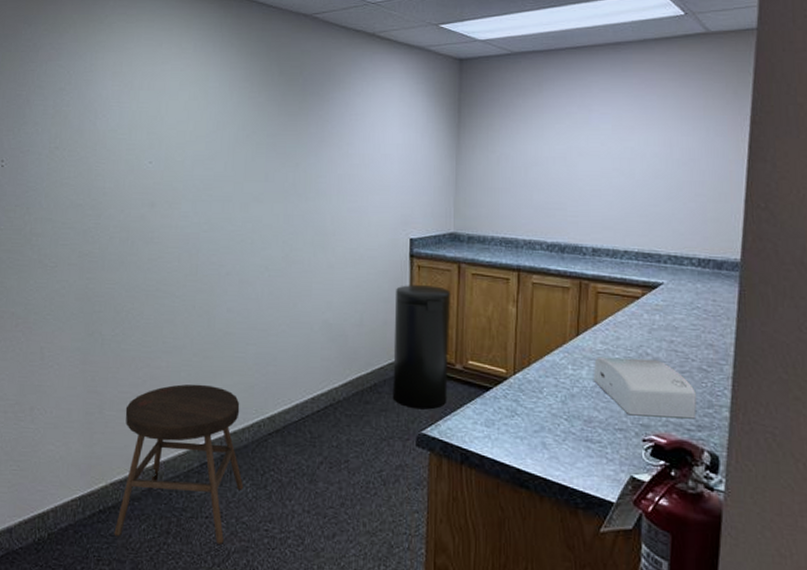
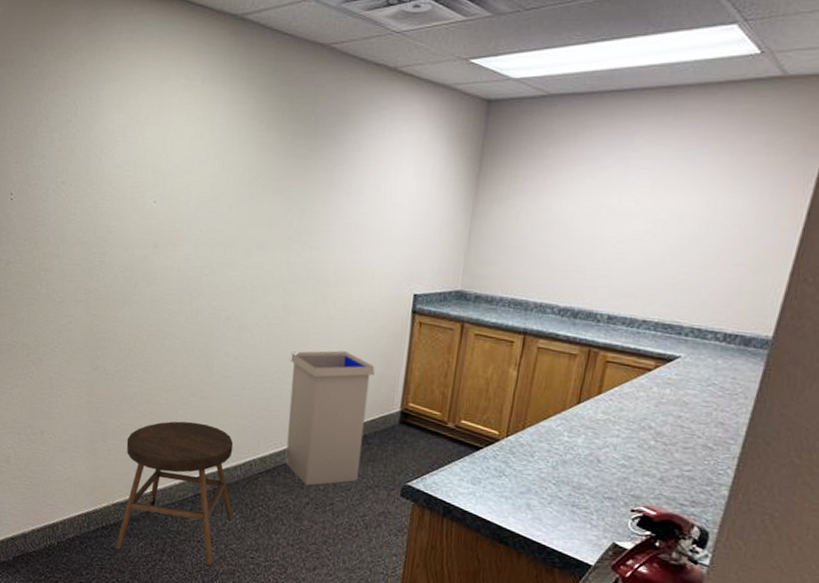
recycling bin: none [292,299,379,444] -> present [285,350,375,486]
pedal bin: present [392,285,451,410] -> none [381,341,451,464]
tissue dispenser: present [593,356,697,419] -> none [588,426,697,495]

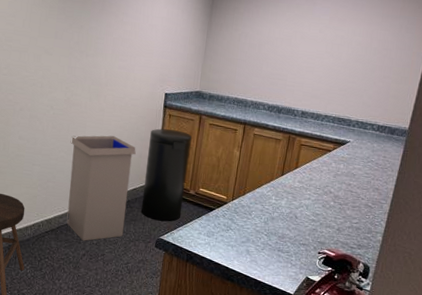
pedal bin: none [381,341,451,464] -> present [141,128,192,222]

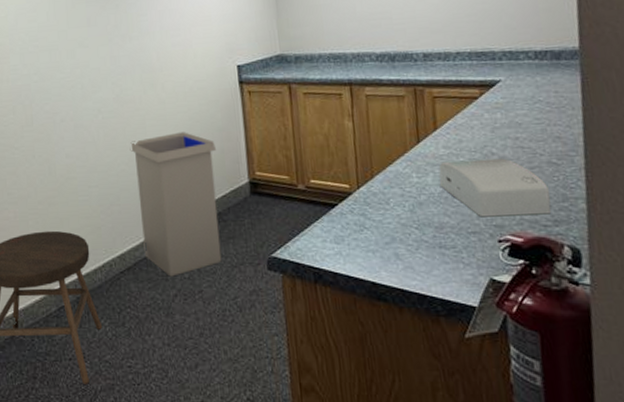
pedal bin: present [141,128,192,222] -> none [228,109,294,233]
tissue dispenser: none [289,191,362,240] -> present [438,158,552,218]

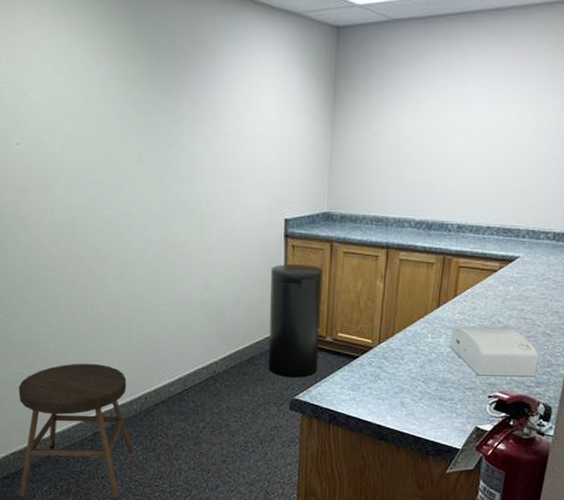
recycling bin: present [129,132,222,277] -> none [172,279,255,411]
pedal bin: none [228,109,294,233] -> present [268,264,324,378]

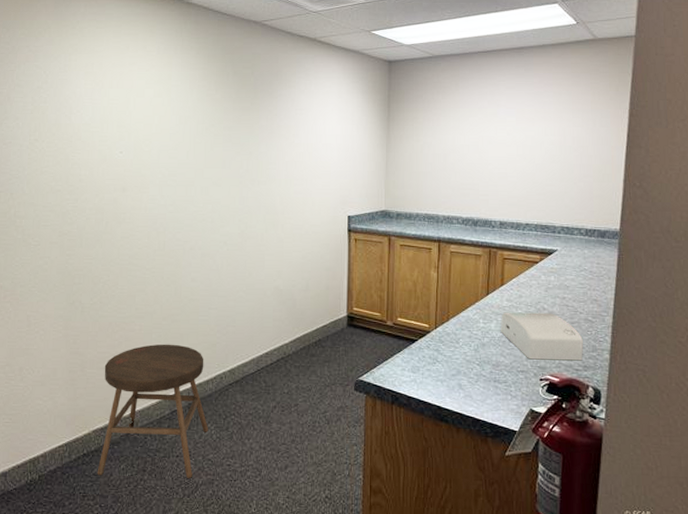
pedal bin: present [268,264,324,378] -> none [334,255,383,360]

